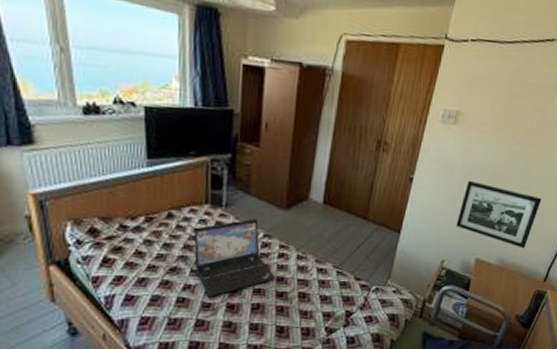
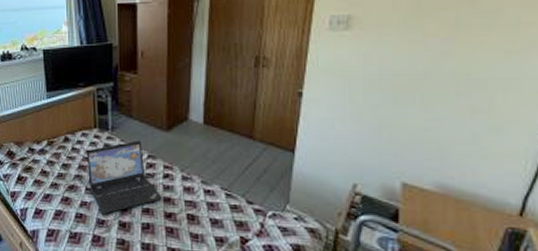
picture frame: present [456,180,542,249] -> none [367,90,493,171]

